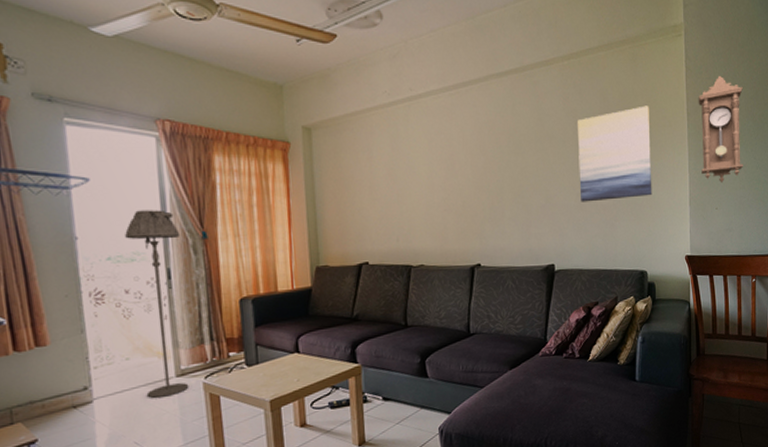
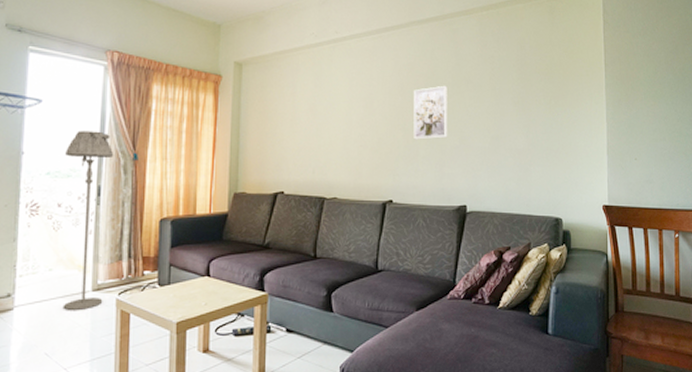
wall art: none [496,142,532,201] -> present [413,85,447,140]
wall art: present [576,105,652,202] -> none [493,55,569,146]
pendulum clock: present [698,76,743,184] -> none [616,30,664,134]

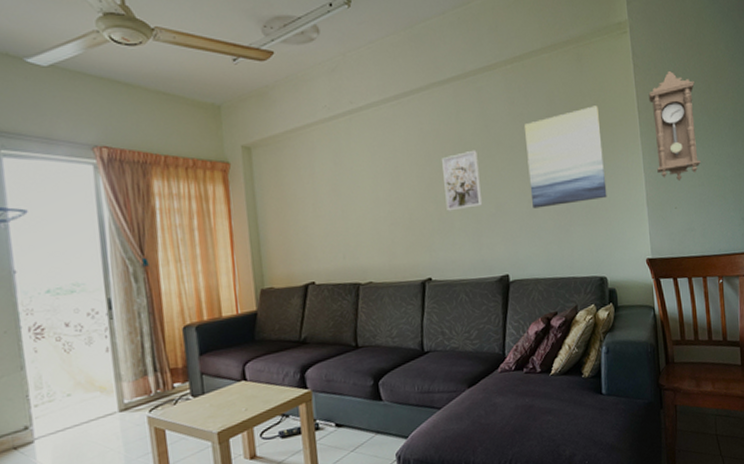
floor lamp: present [64,131,114,310] -> none [64,238,133,435]
wall art: none [493,55,569,146] -> present [523,105,607,209]
pendulum clock: none [616,30,664,134] -> present [648,71,701,182]

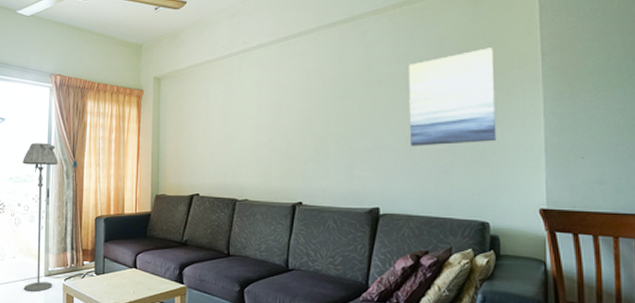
floor lamp: none [64,238,133,435] -> present [23,143,59,292]
wall art: present [442,150,482,211] -> none [323,87,358,143]
pendulum clock: present [648,71,701,182] -> none [556,12,620,130]

